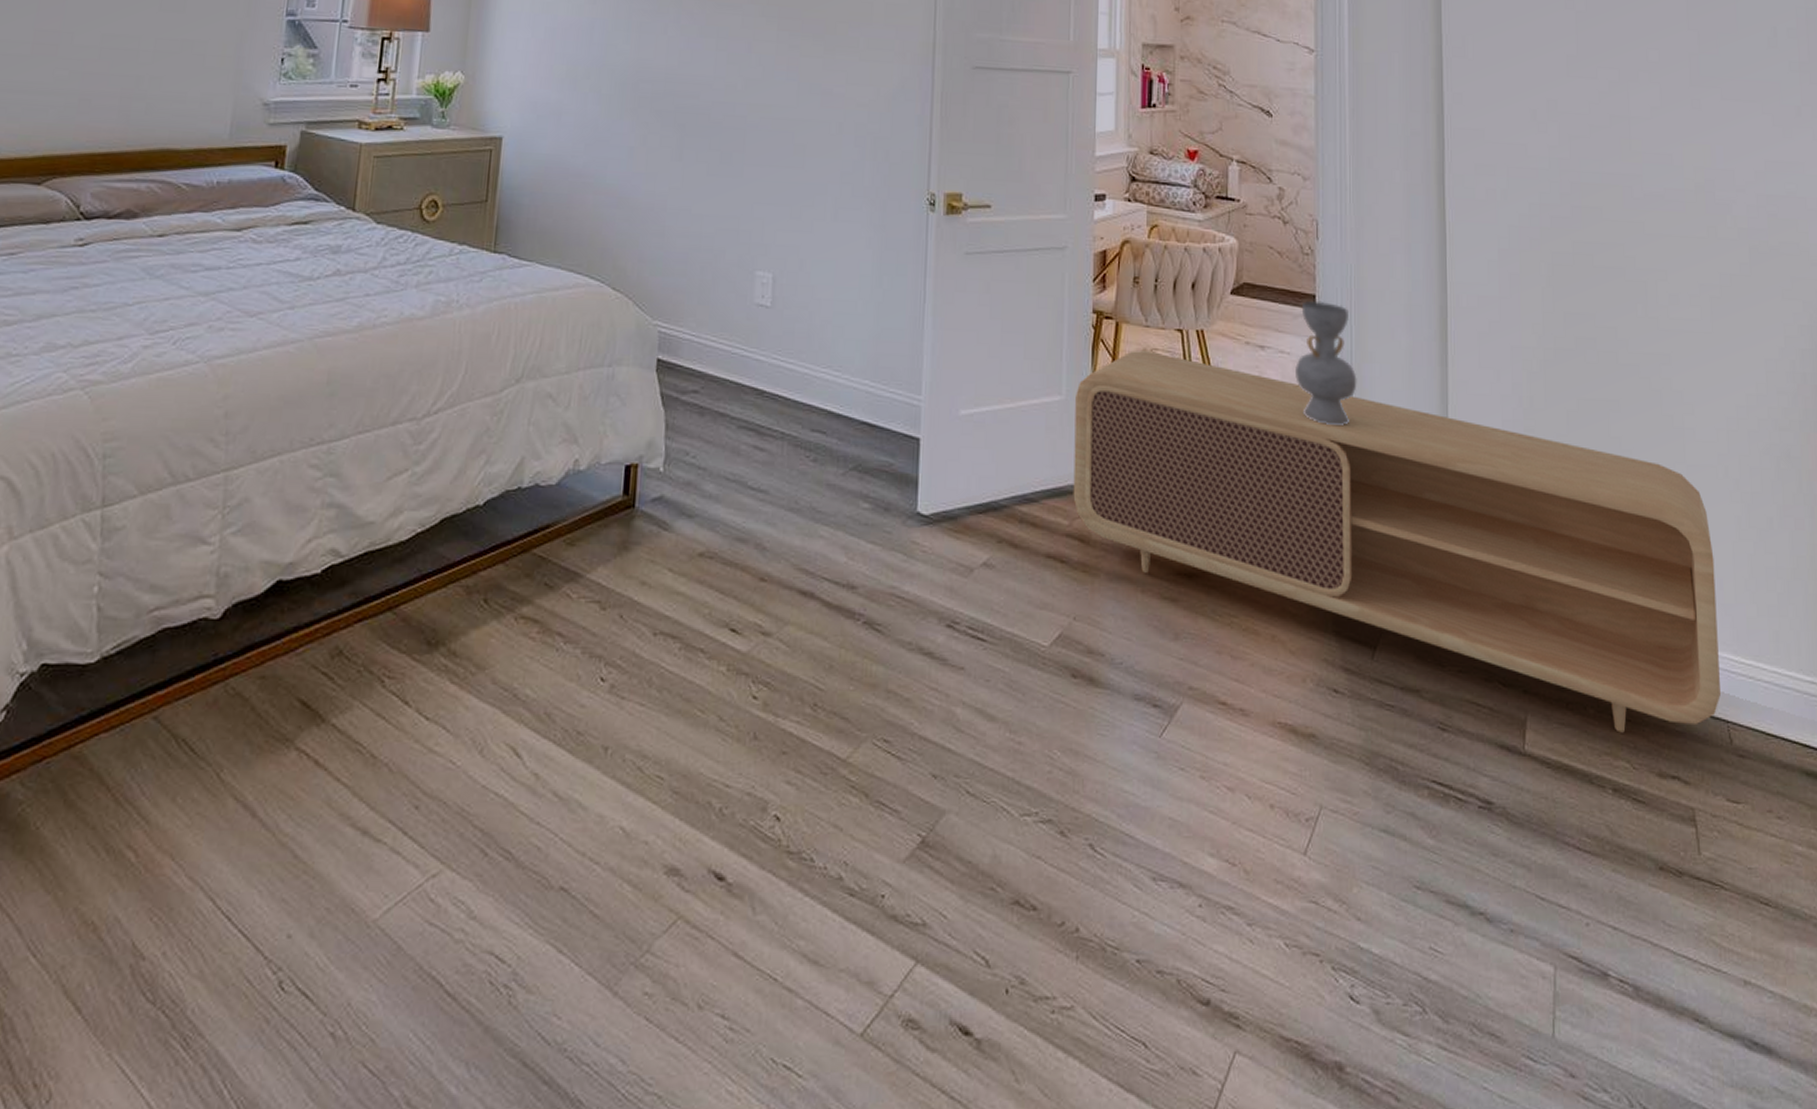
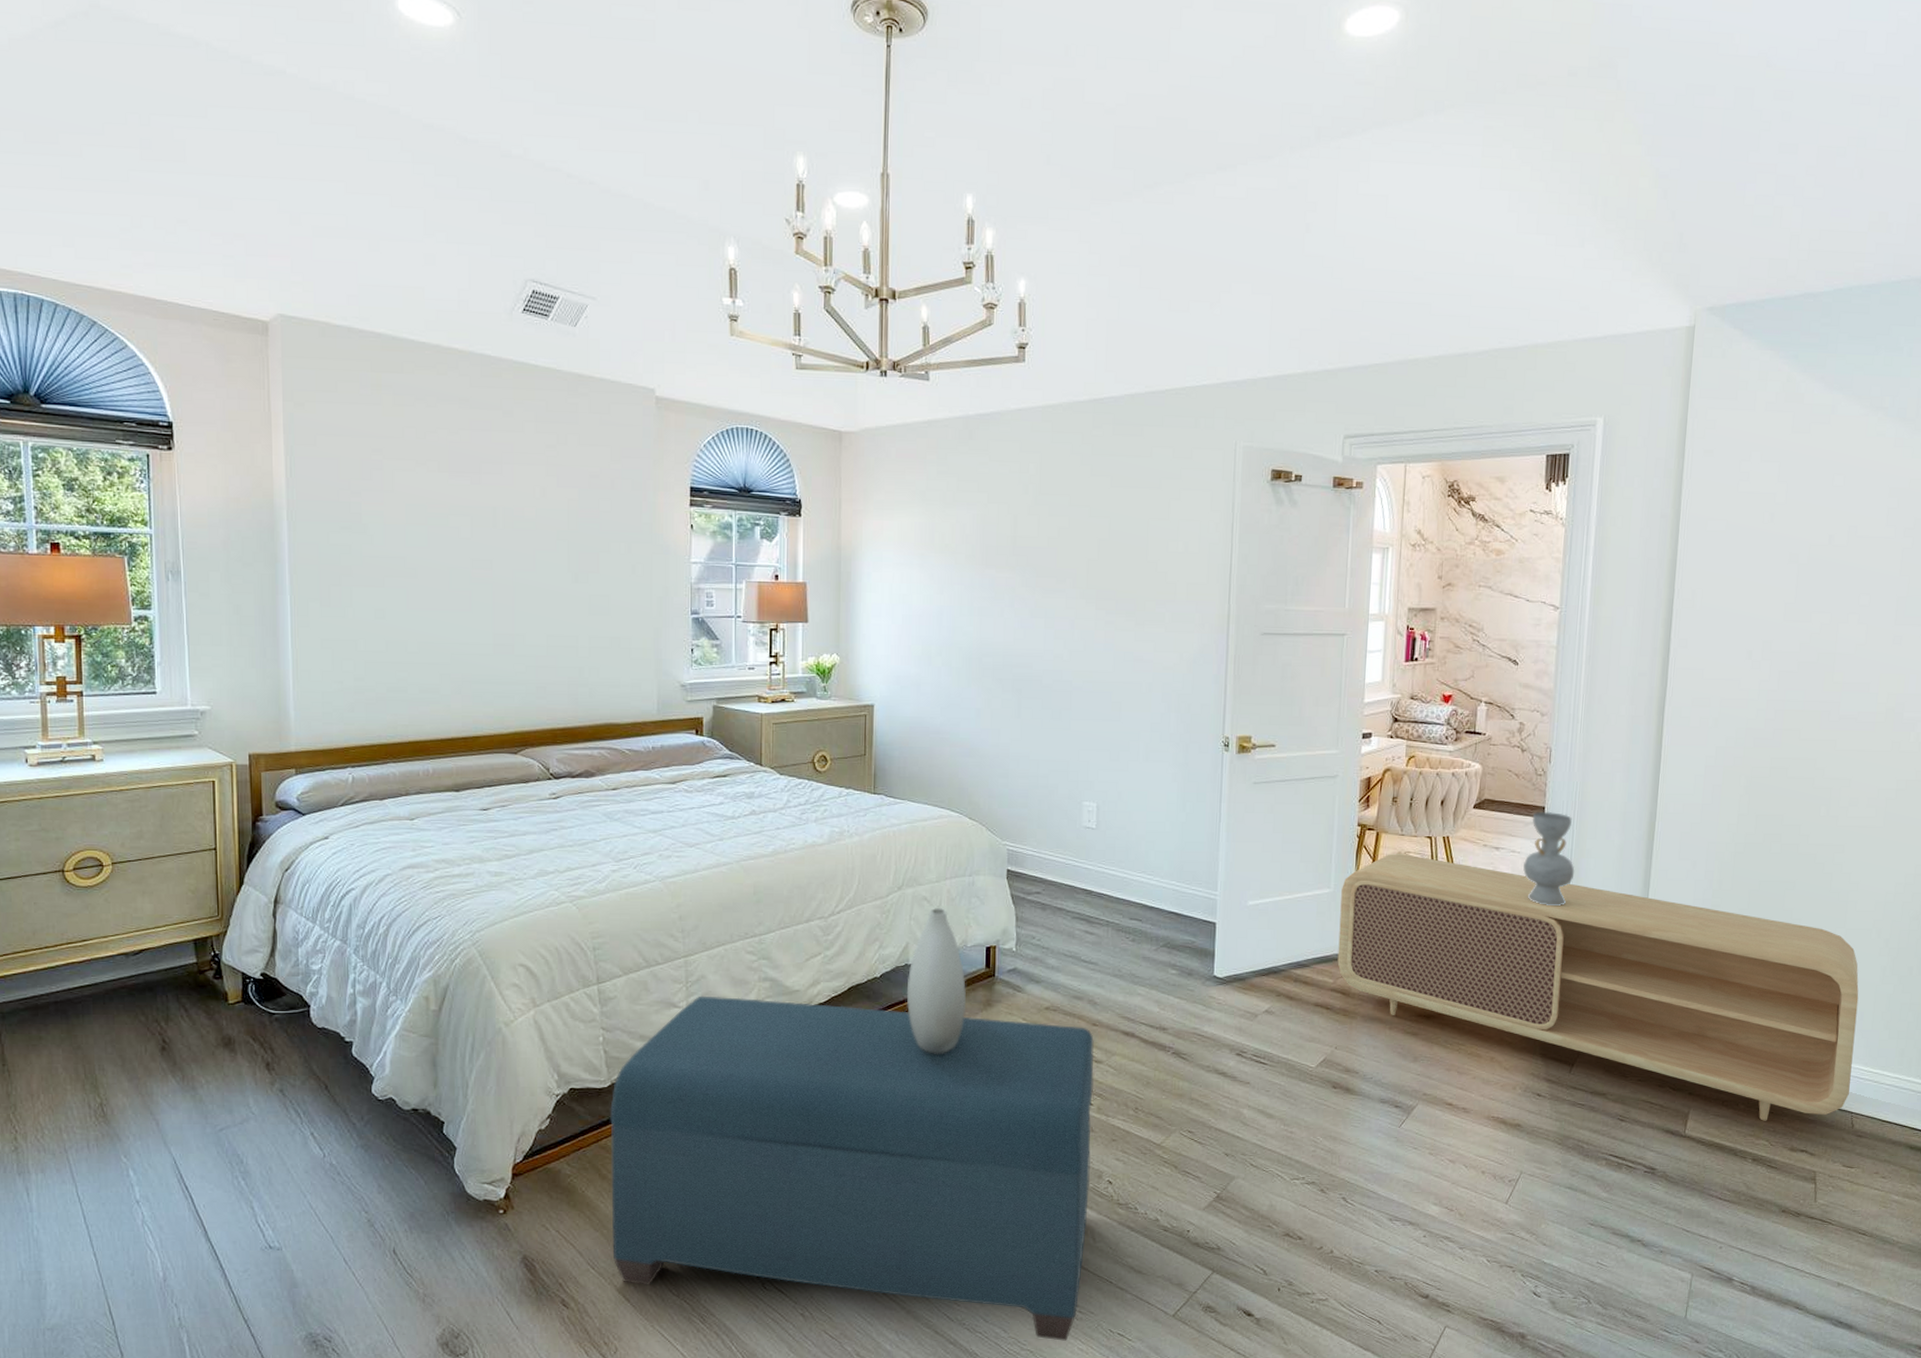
bench: none [66,527,761,1078] -> present [610,995,1095,1341]
vase: none [516,409,597,620] -> present [906,908,967,1054]

